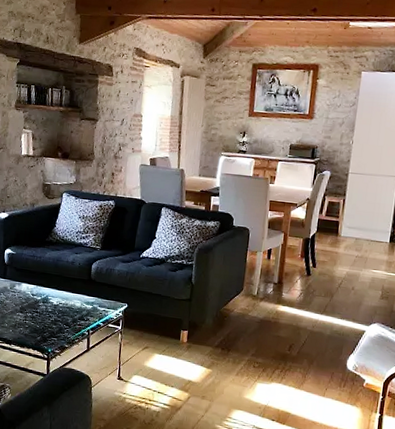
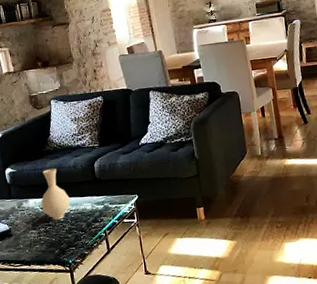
vase: none [32,258,61,309] -> present [41,168,70,220]

